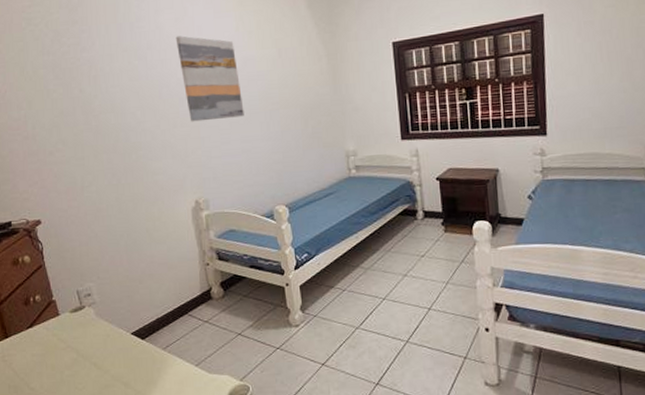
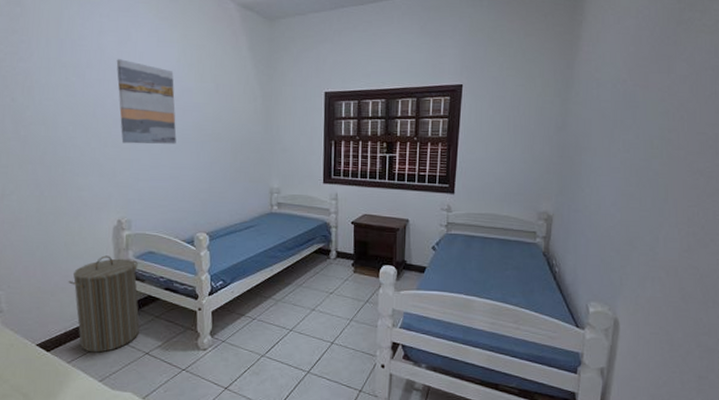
laundry hamper: none [154,238,229,337] -> present [68,255,140,353]

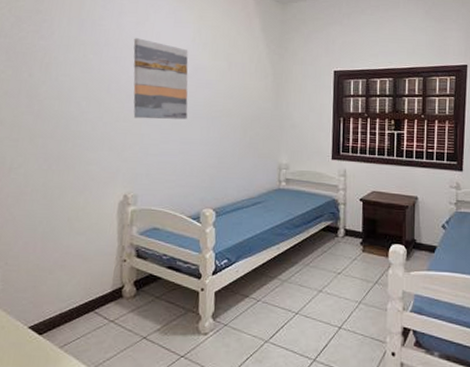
laundry hamper: present [68,255,140,353] -> none [68,231,142,337]

